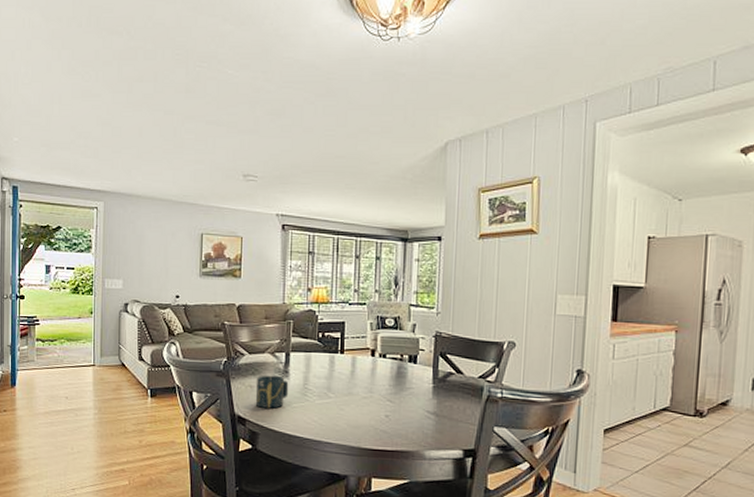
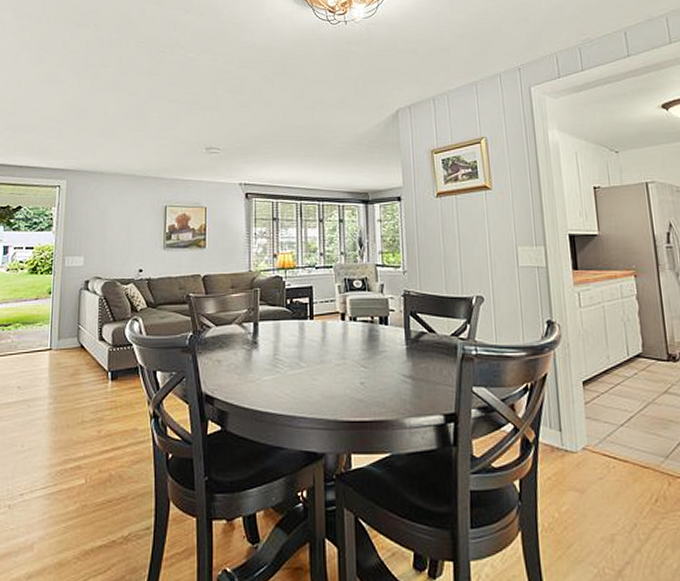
cup: present [255,375,289,409] -> none [223,347,258,384]

